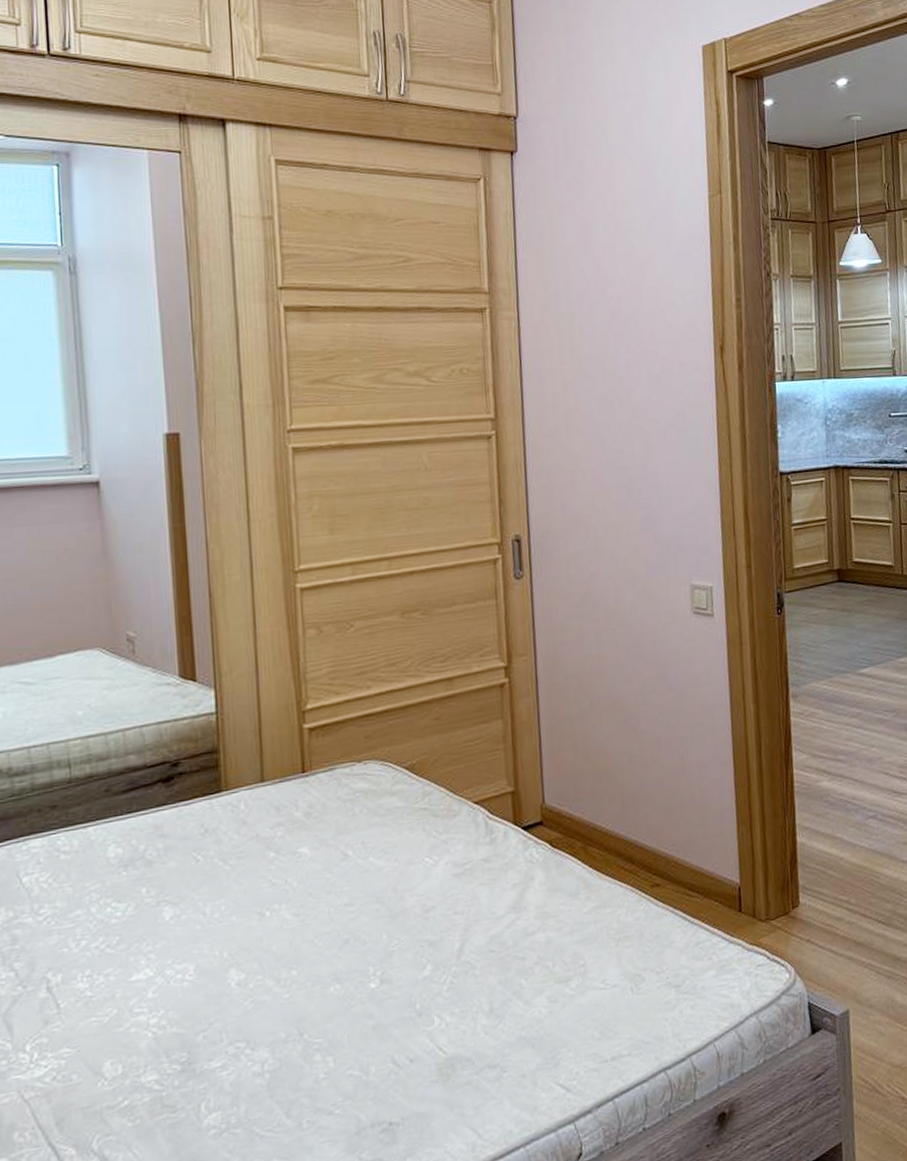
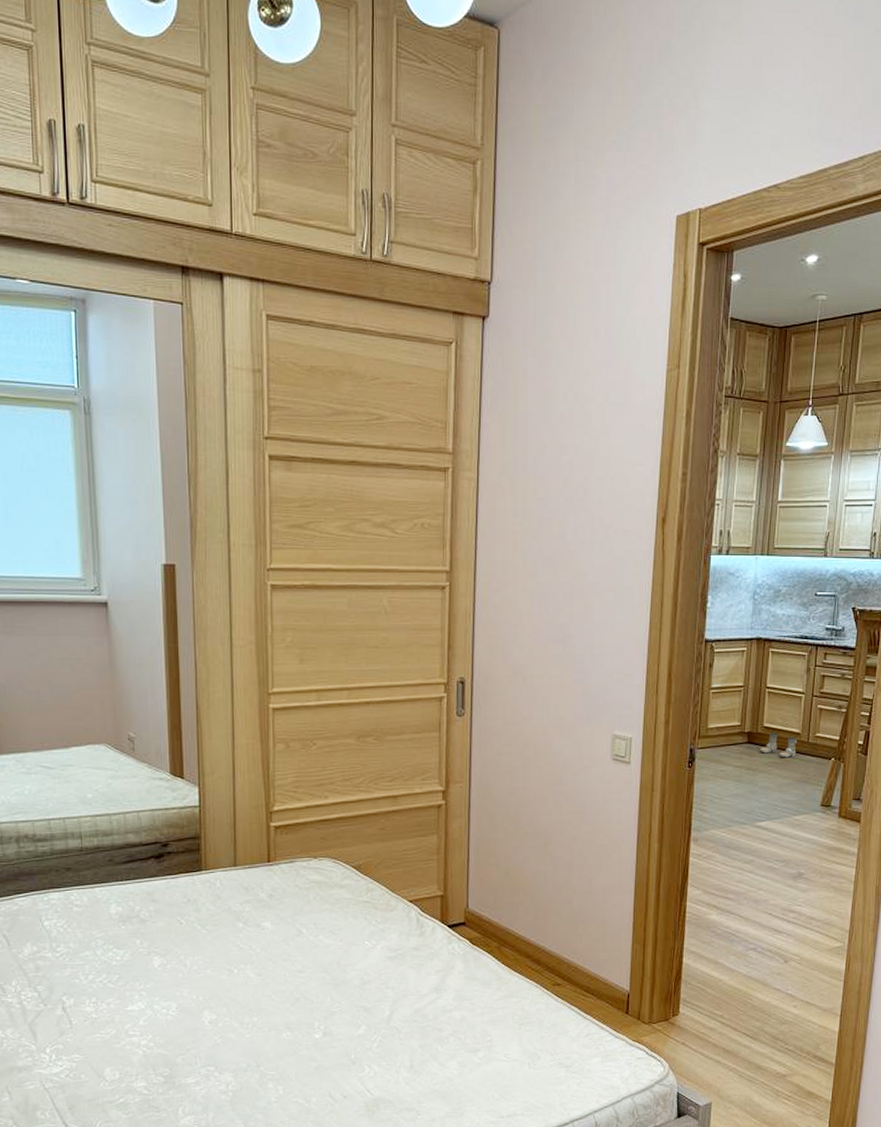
boots: none [852,567,891,595] -> present [759,732,797,758]

